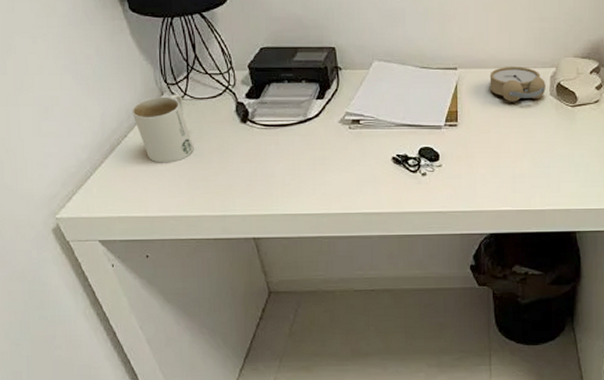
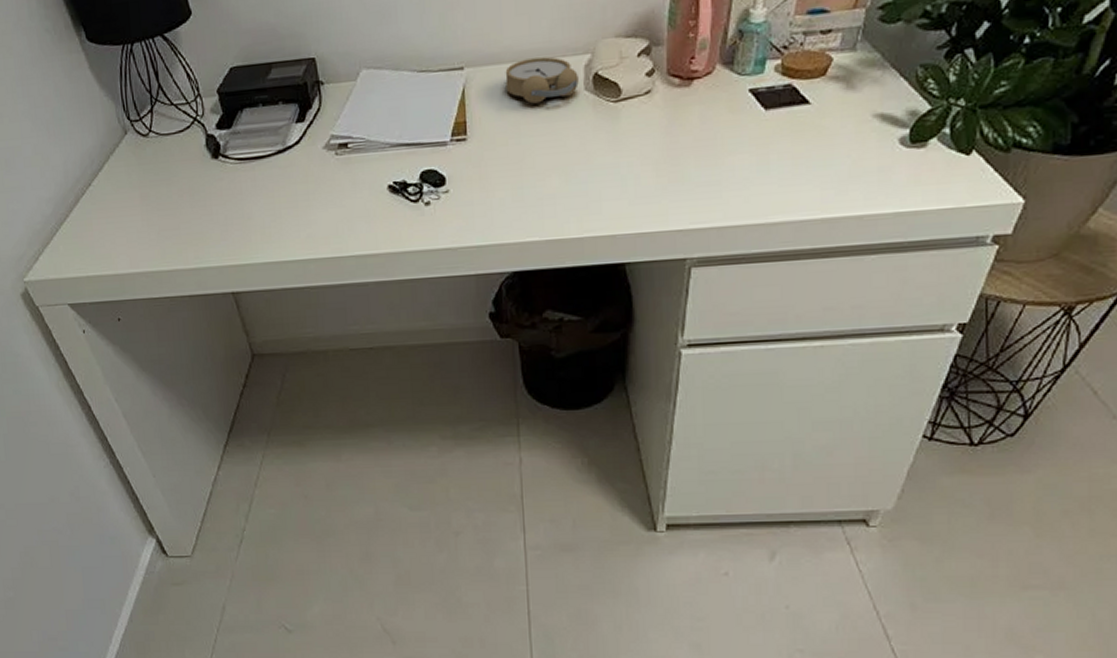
mug: present [132,94,194,163] -> none [94,131,163,213]

